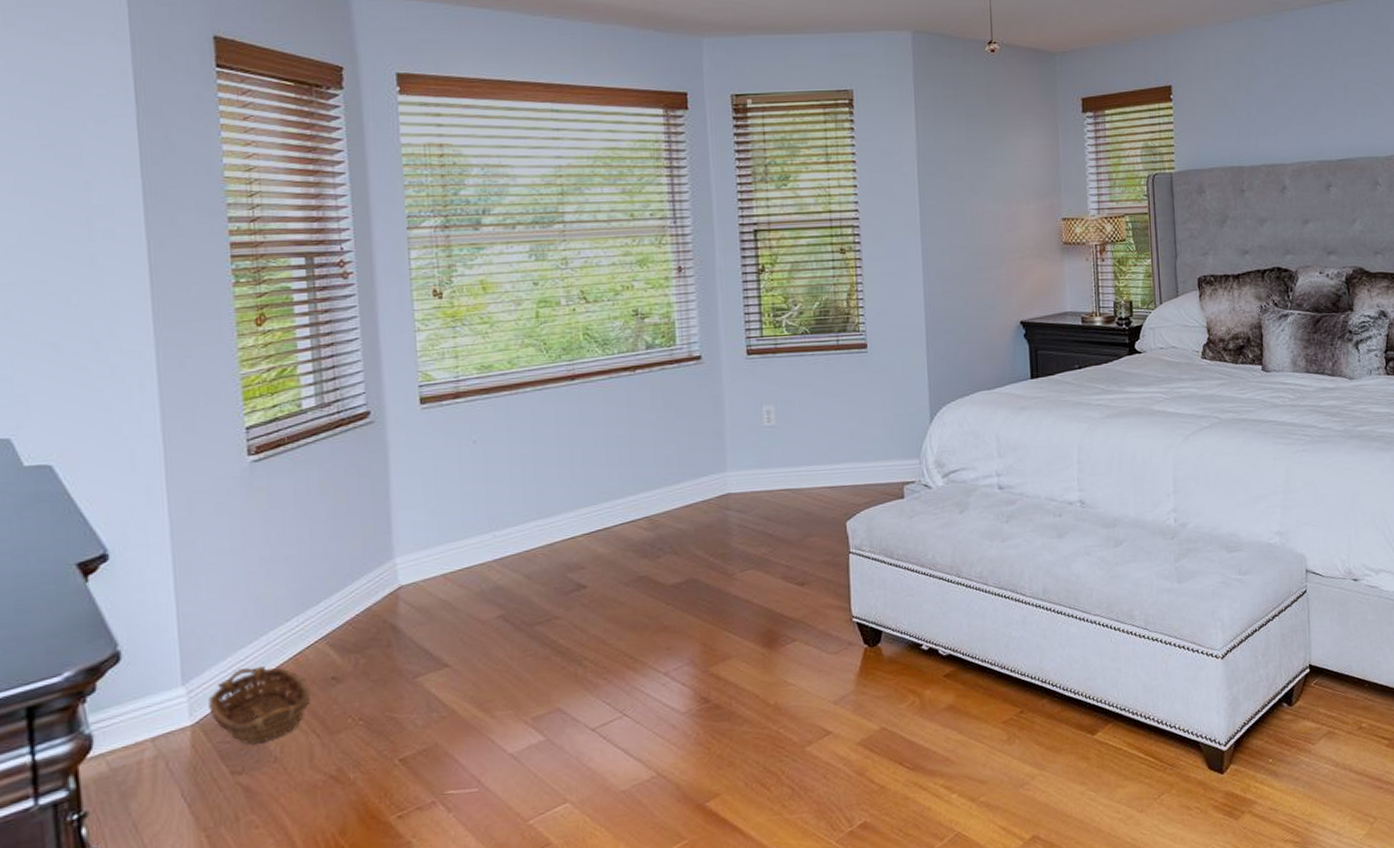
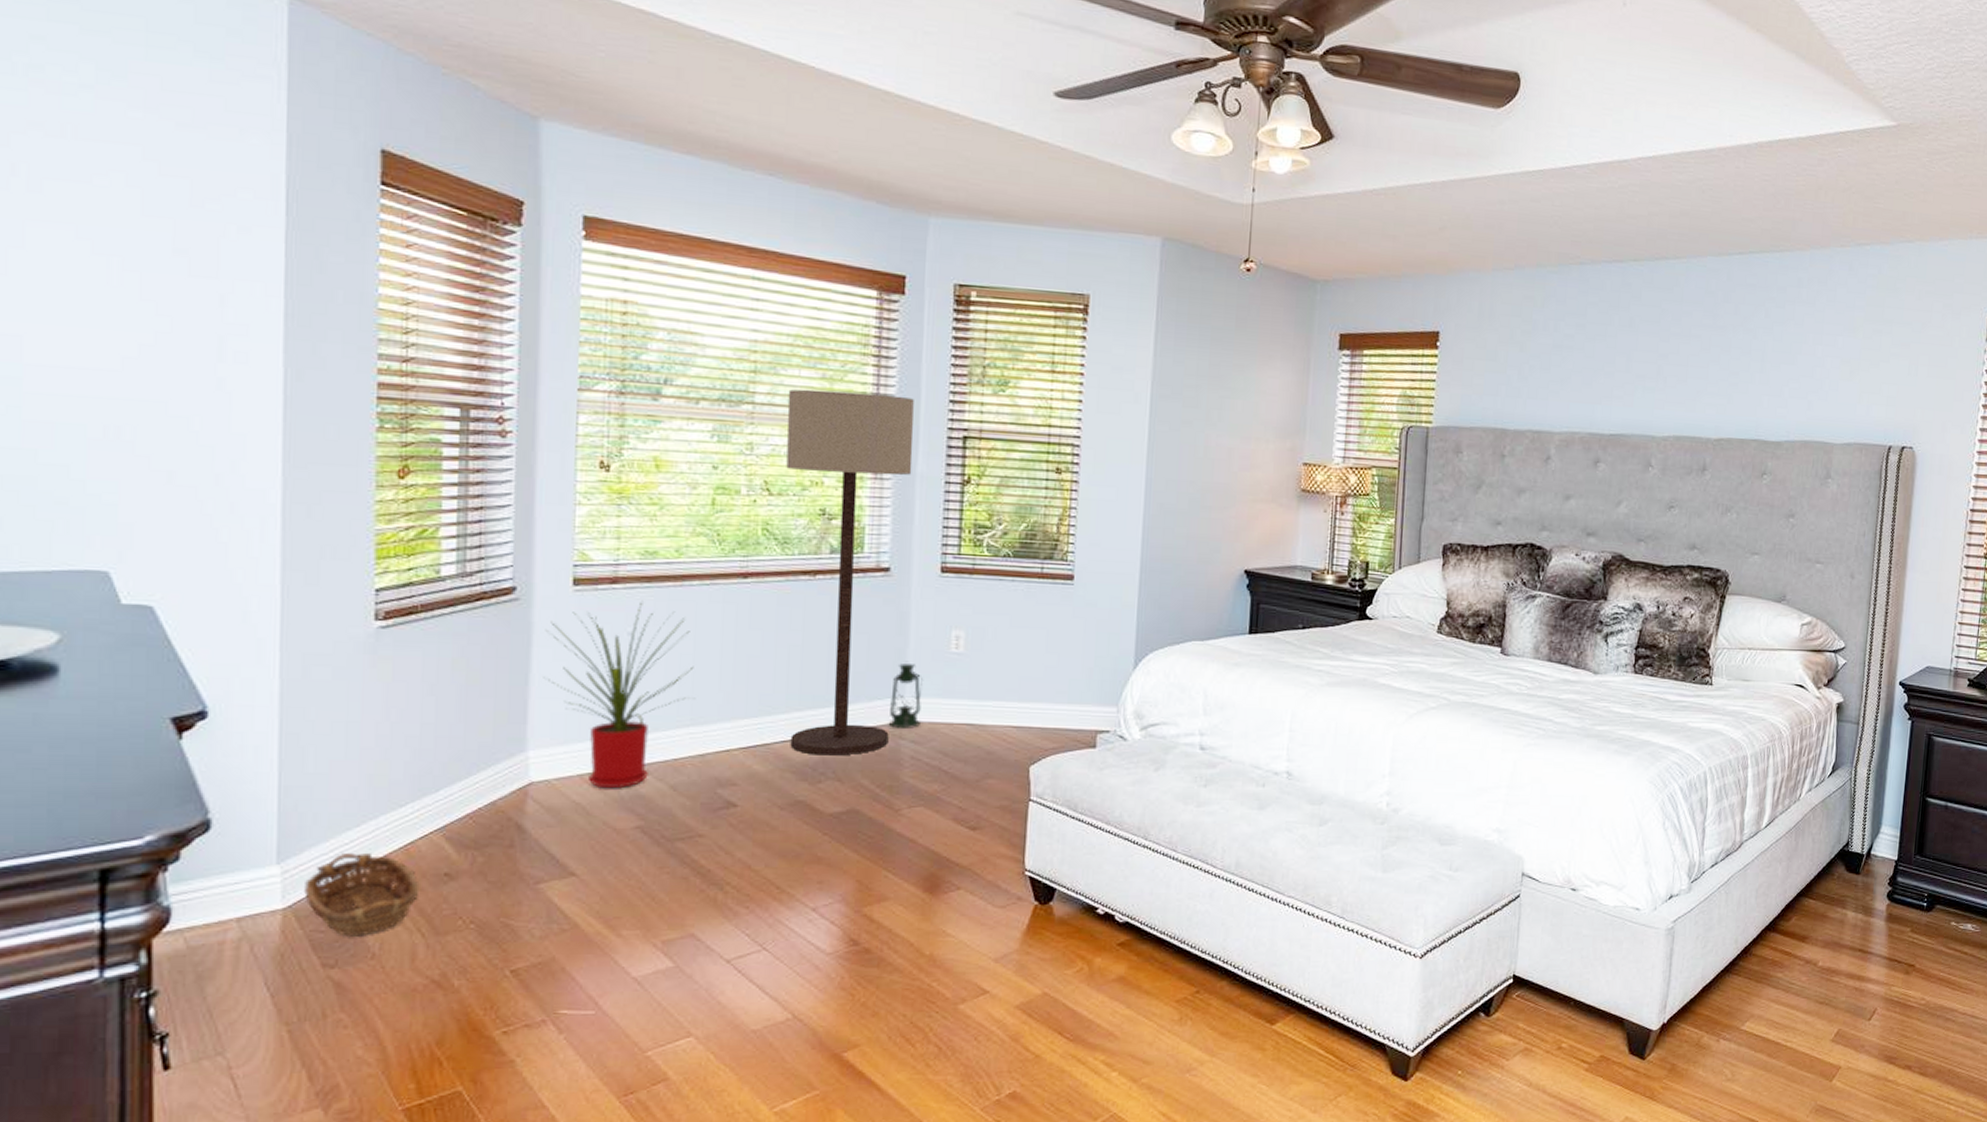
house plant: none [399,410,540,585] -> present [543,600,696,789]
floor lamp: none [593,200,717,533] -> present [786,389,914,756]
lantern: none [714,438,743,501] -> present [889,661,924,728]

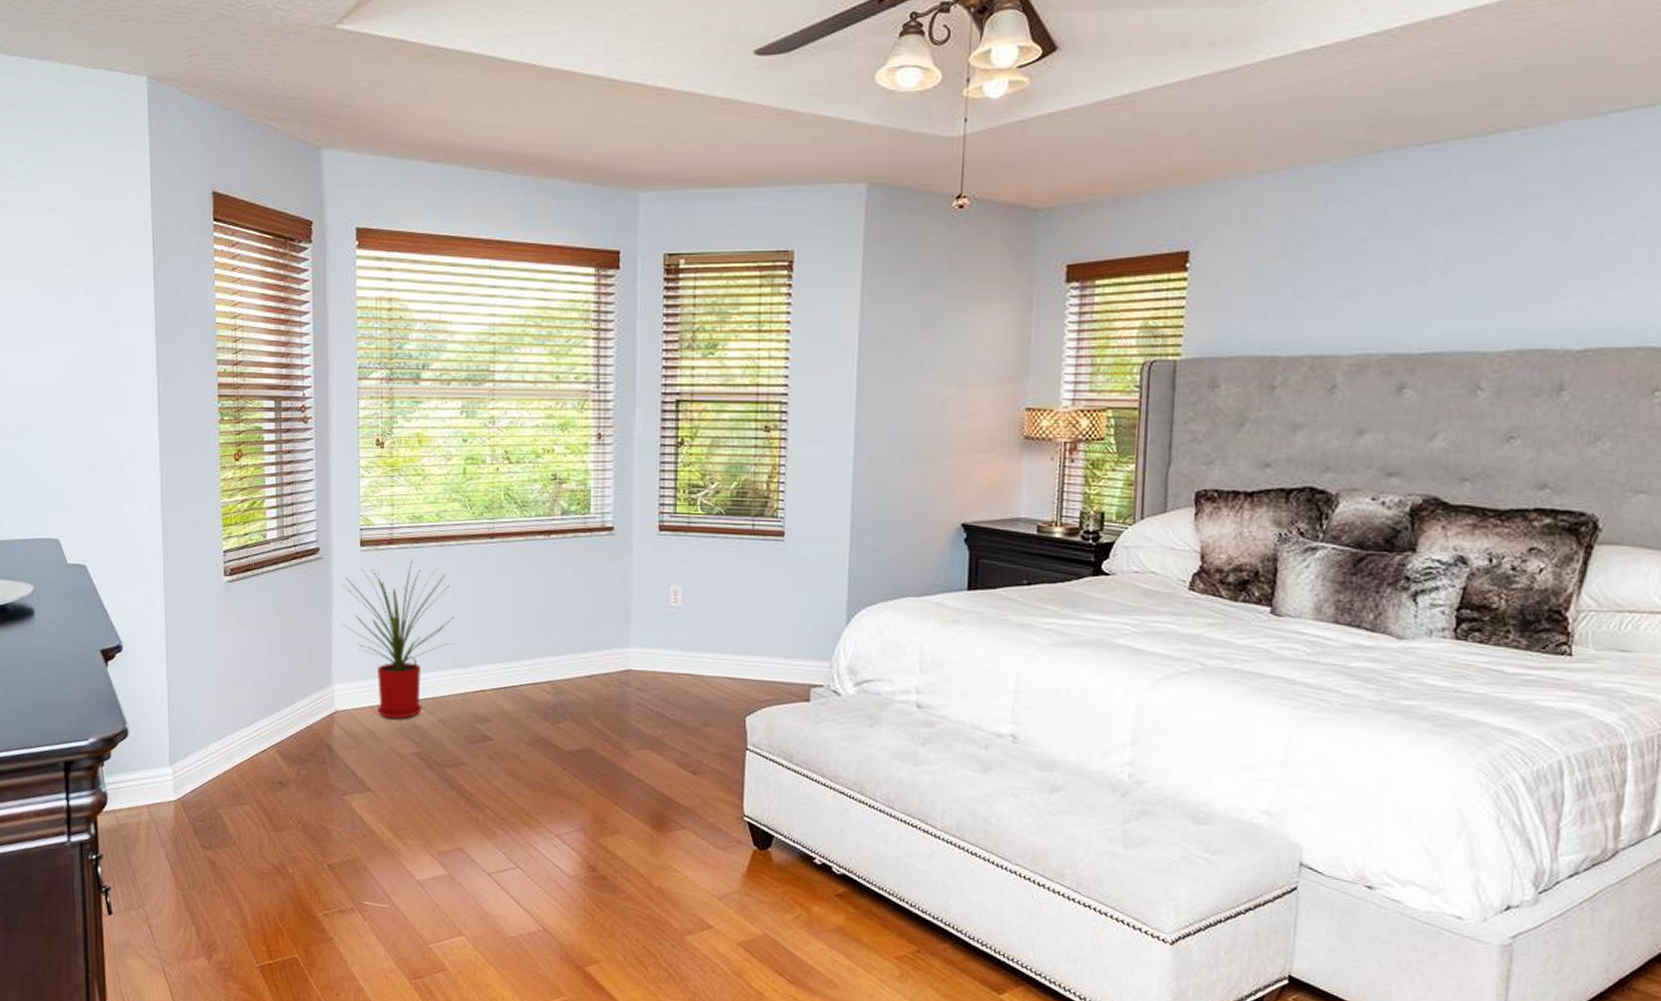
basket: present [304,852,420,937] -> none [188,760,263,827]
floor lamp: present [786,389,914,756] -> none [521,365,631,699]
lantern: present [889,661,924,728] -> none [617,613,646,677]

